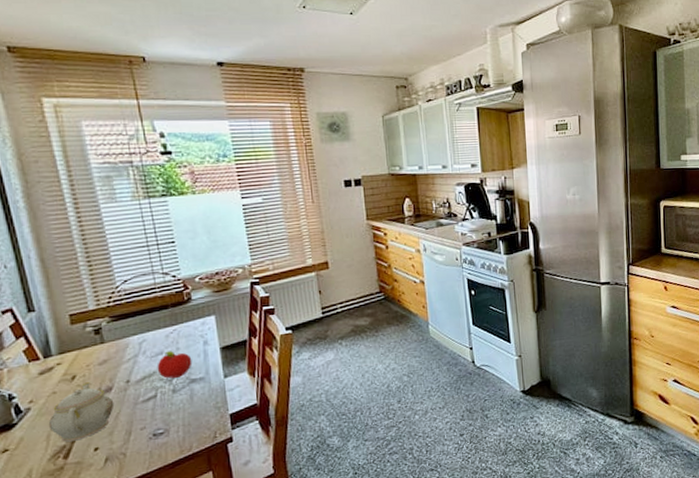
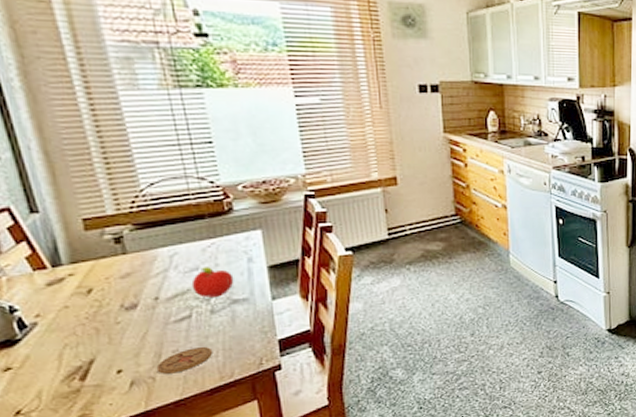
teapot: present [48,382,115,442] -> none [60,297,141,362]
coaster: none [127,423,175,450] -> present [156,346,213,374]

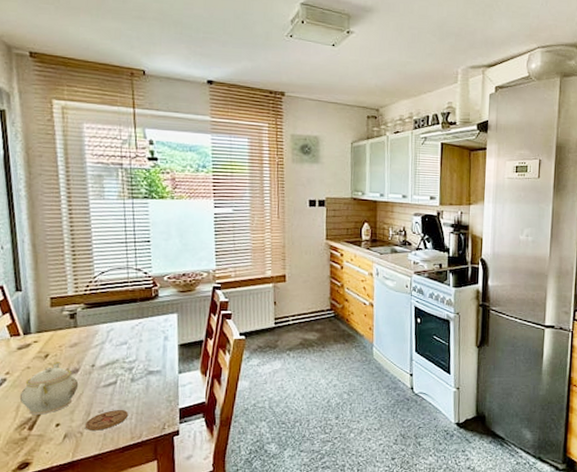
teapot: none [60,297,141,362] -> present [19,362,79,415]
fruit: present [191,267,234,298] -> none [120,342,152,368]

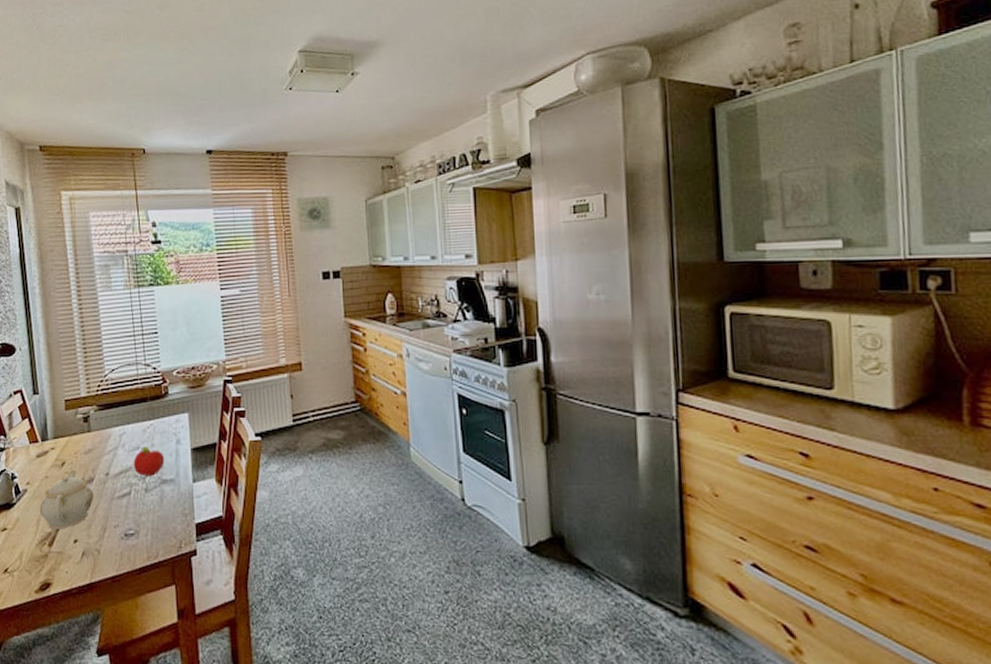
coaster: present [84,409,129,431] -> none [101,523,144,548]
fruit: none [120,342,152,368] -> present [133,446,165,476]

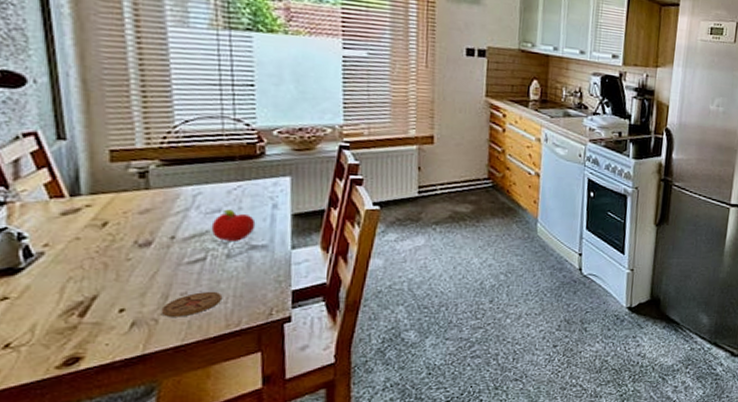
teapot: present [39,470,94,529] -> none [64,232,152,298]
coaster: none [101,523,144,548] -> present [161,291,223,317]

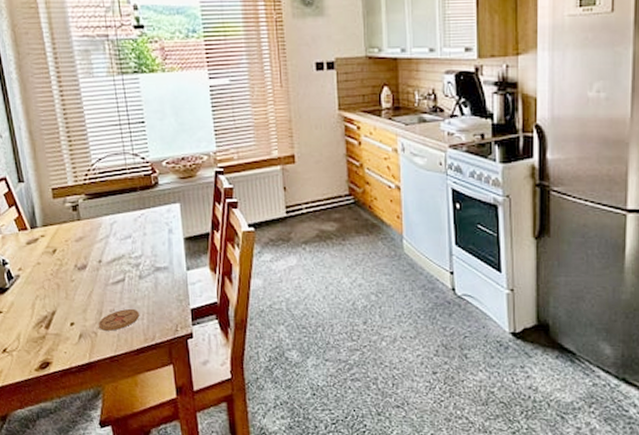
fruit: present [211,209,256,241] -> none [125,235,158,264]

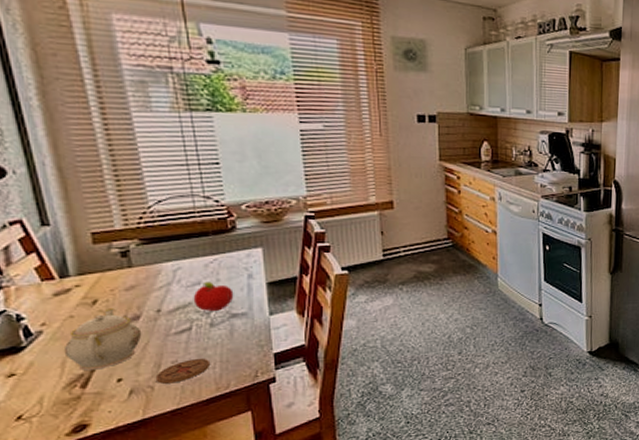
teapot: none [33,257,88,313] -> present [63,308,142,370]
fruit: none [125,235,158,264] -> present [193,282,234,311]

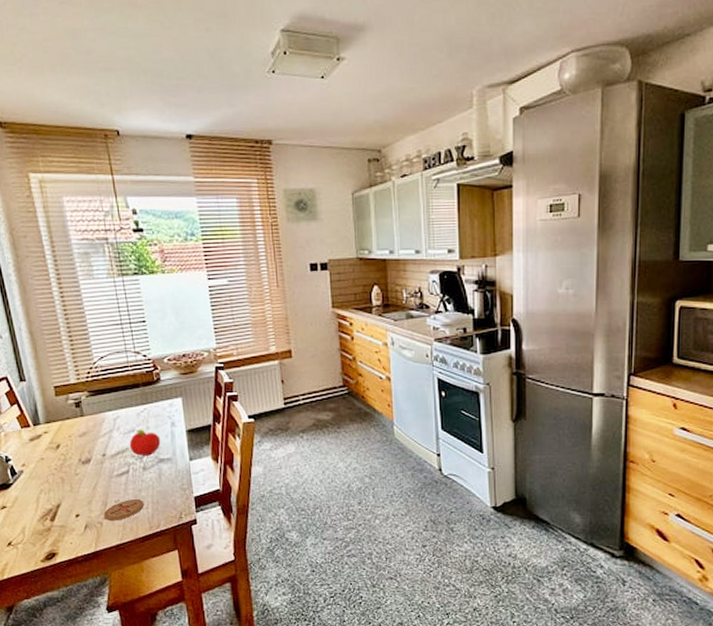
teapot: present [63,308,142,370] -> none [37,452,93,506]

